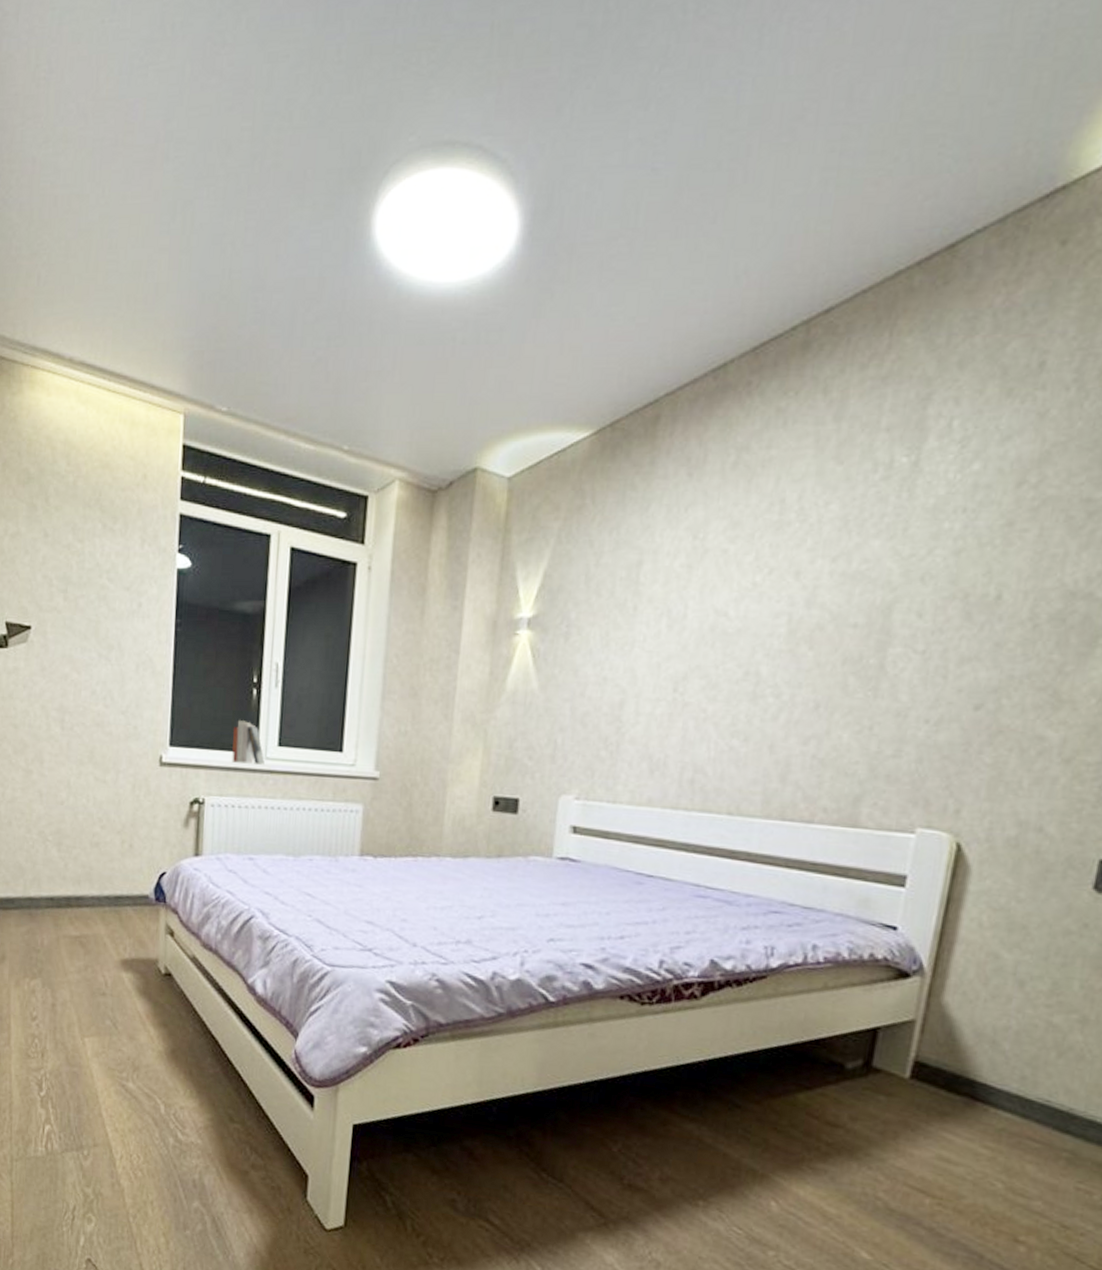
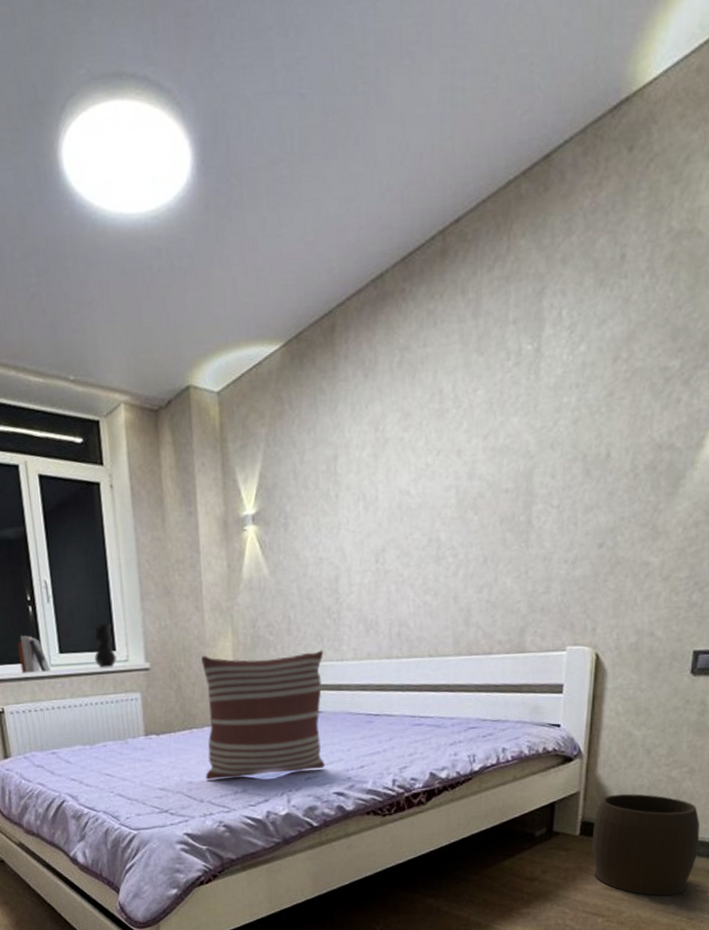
vase: none [316,720,343,771] -> present [93,624,117,669]
pillow: none [423,772,593,931] -> present [201,650,325,780]
woven basket: none [925,1032,1091,1189] -> present [592,793,700,896]

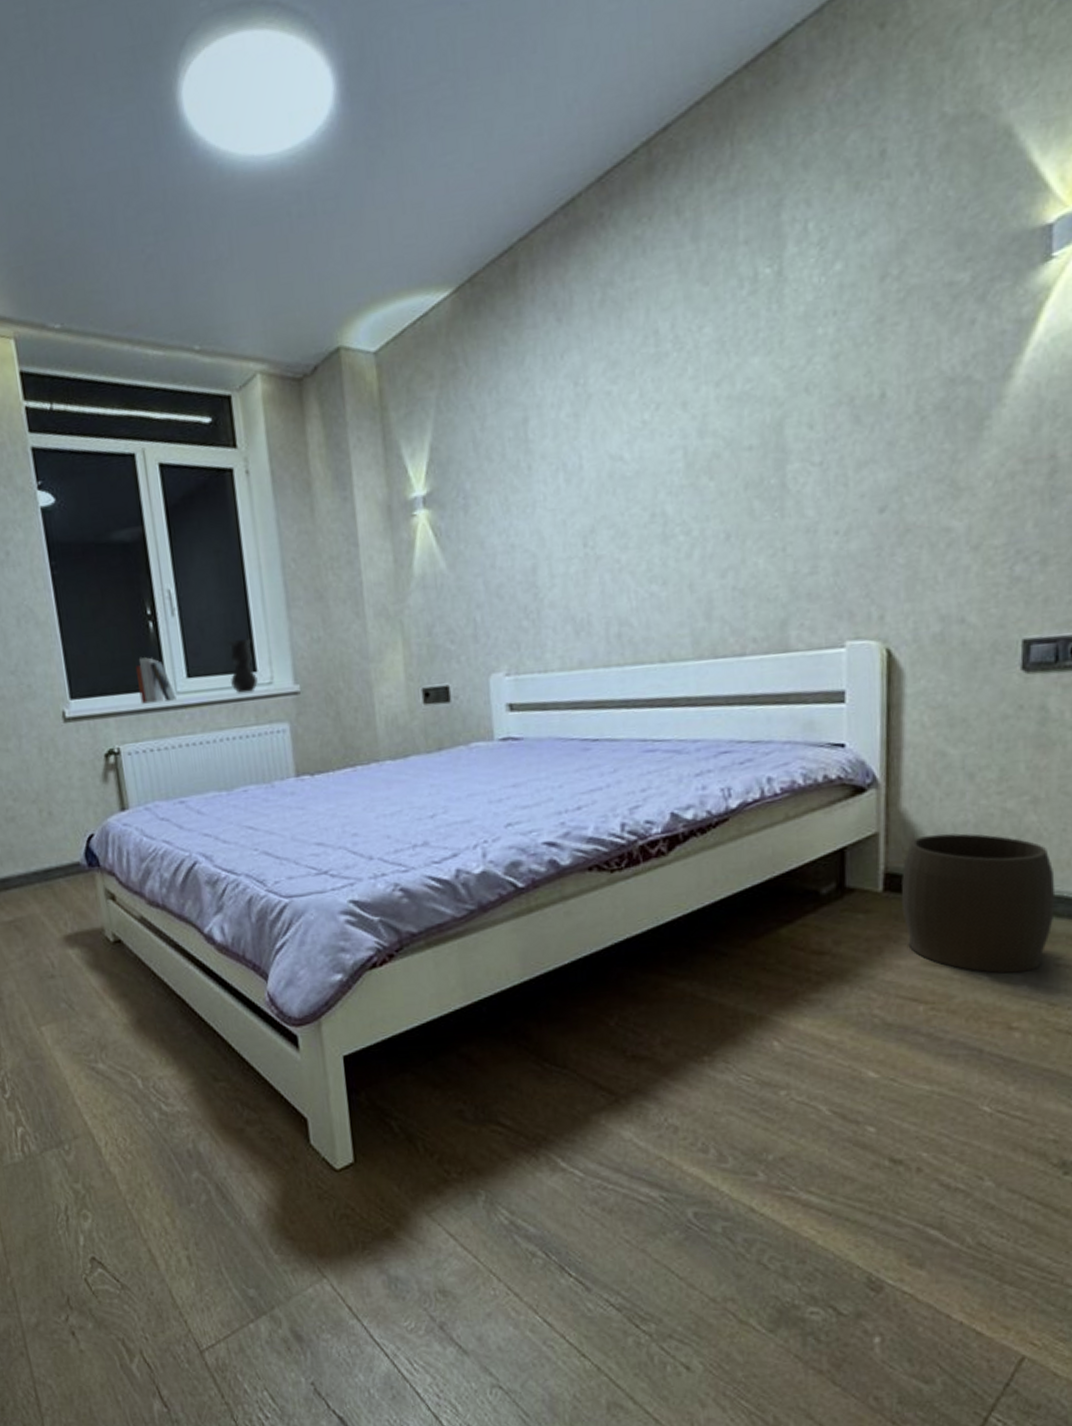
pillow: present [201,650,325,780] -> none [364,660,530,831]

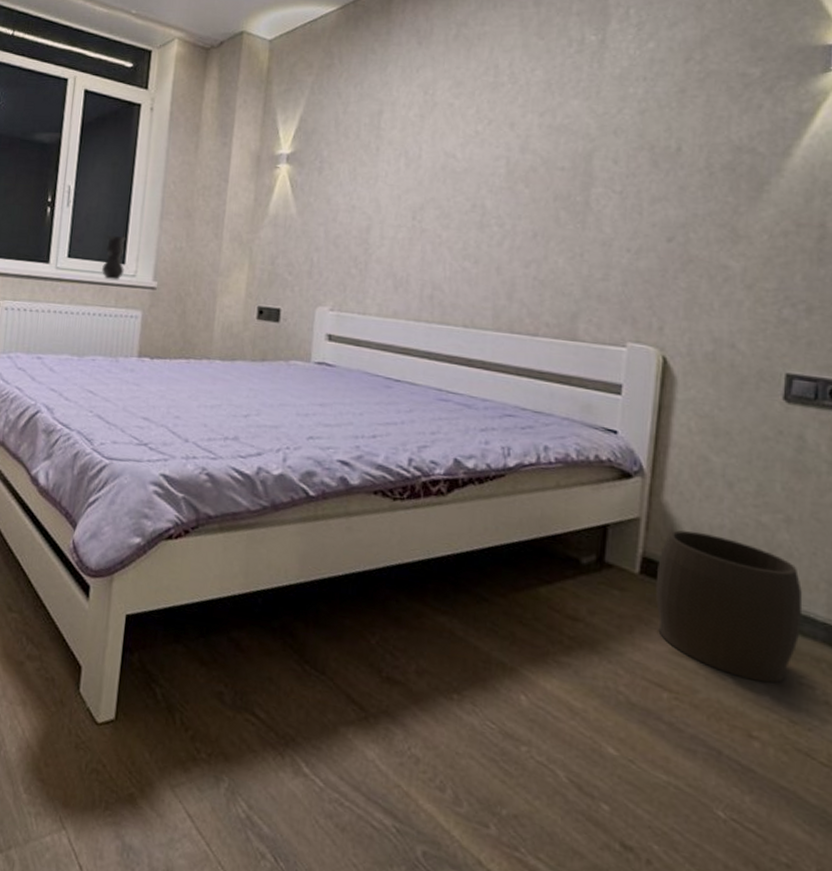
books: present [135,657,176,704] -> none [25,234,55,274]

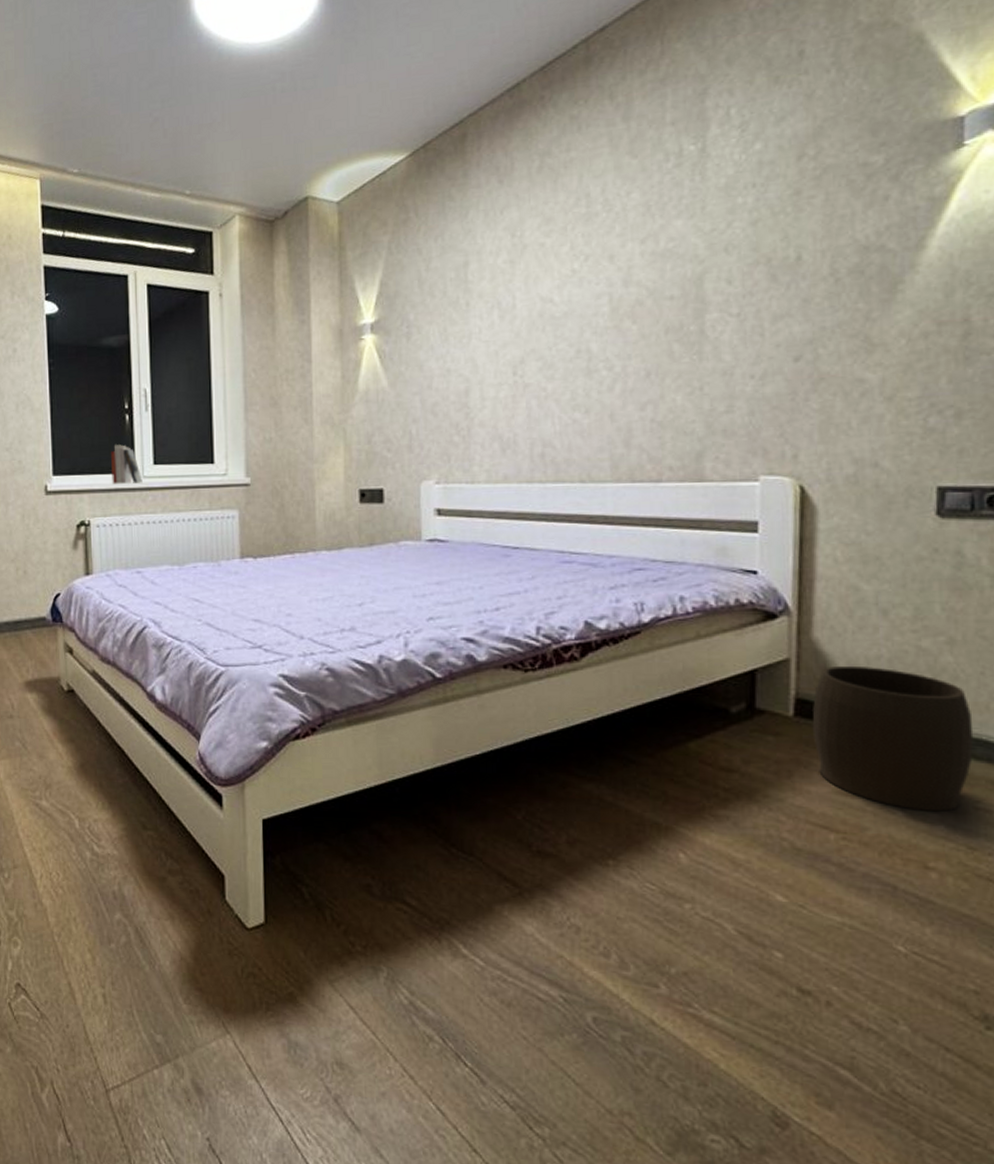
books: none [25,234,55,274] -> present [110,445,143,485]
vase: present [101,236,126,281] -> none [190,435,214,482]

